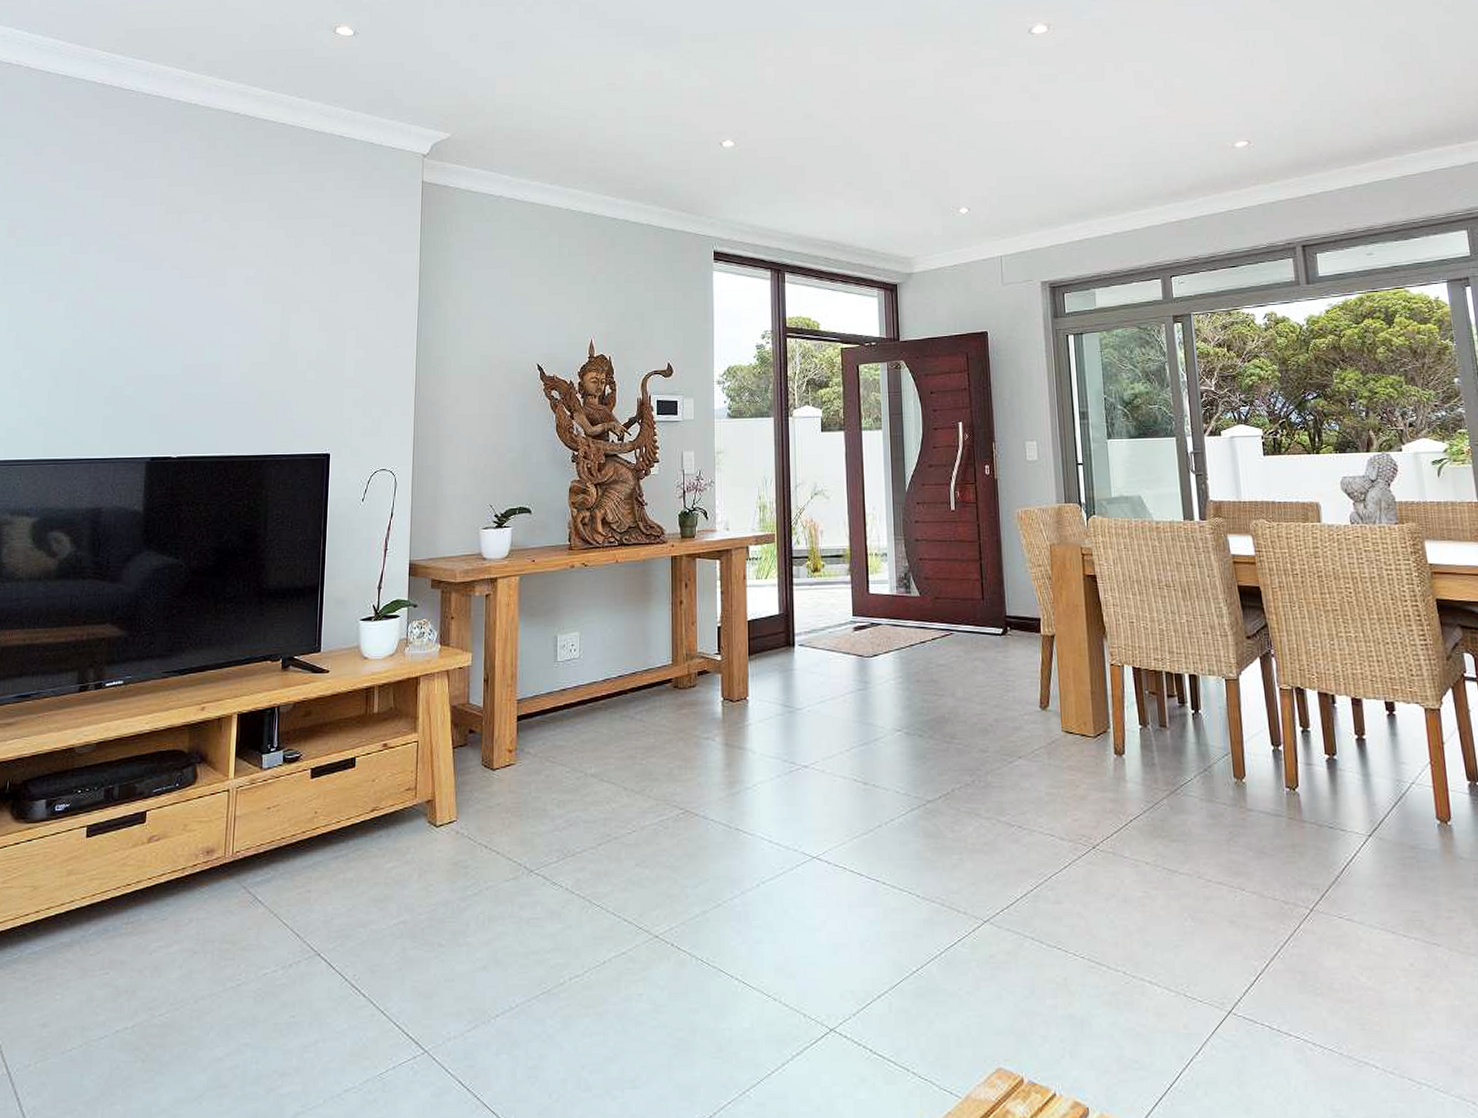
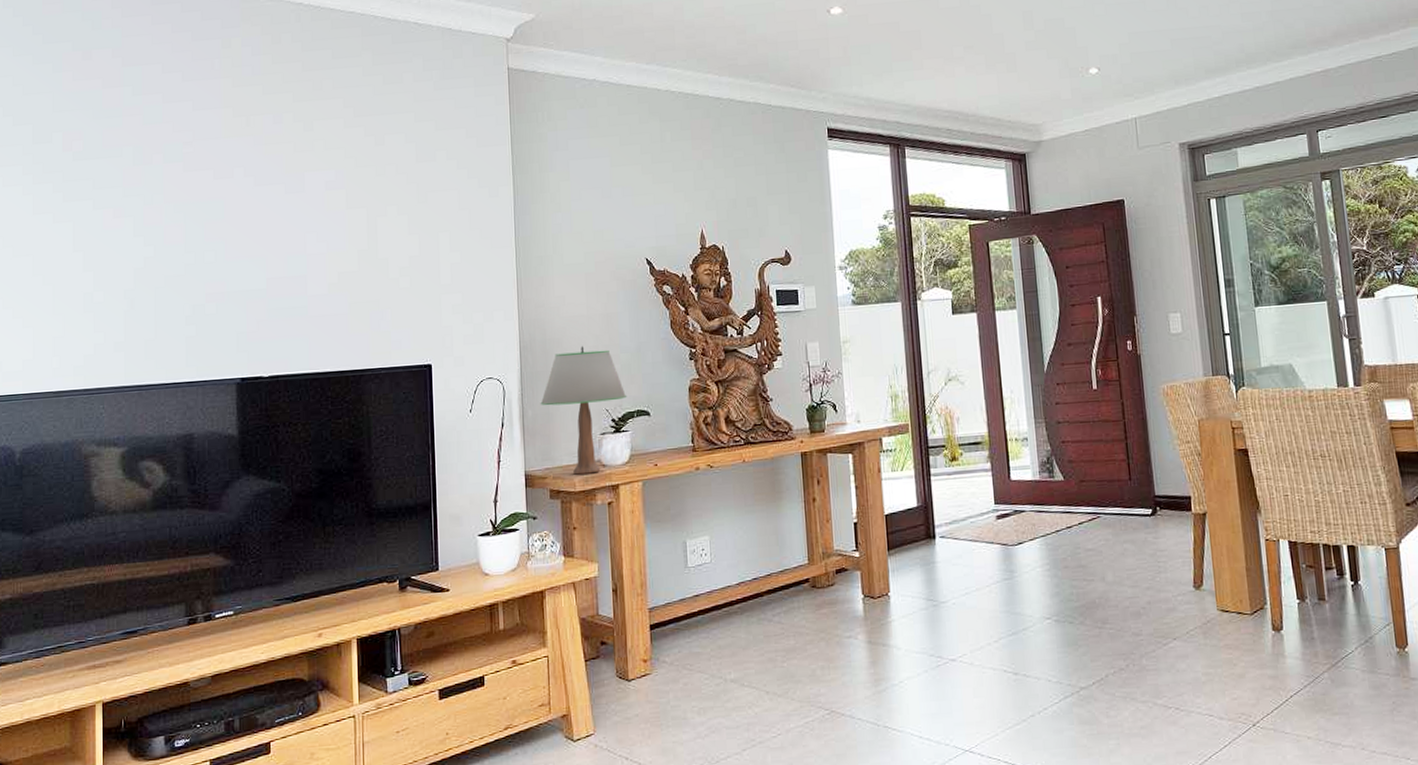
table lamp: none [429,443,511,566] -> present [540,345,627,475]

